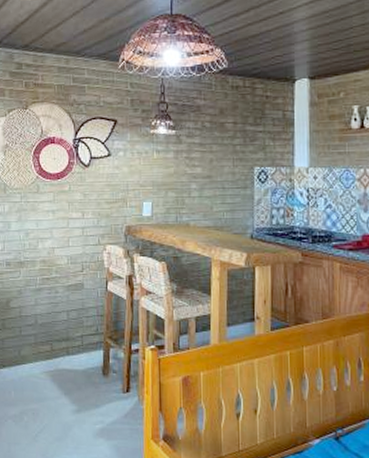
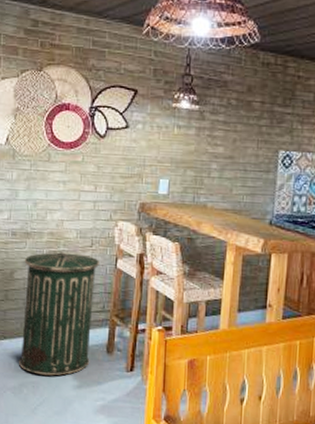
trash can: none [18,279,92,402] -> present [19,252,101,376]

